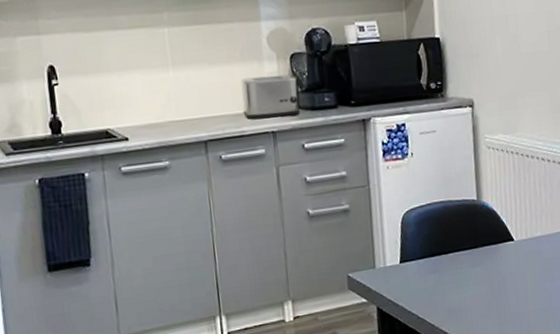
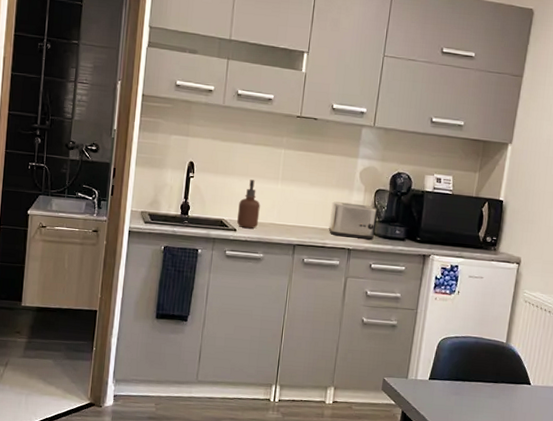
soap dispenser: none [124,72,155,134] -> present [237,179,261,229]

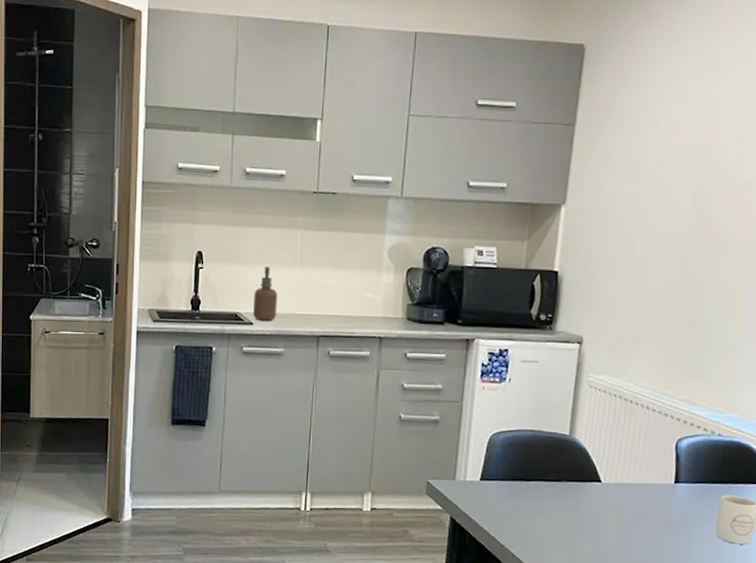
toaster: present [328,201,381,240] -> none [355,285,414,326]

